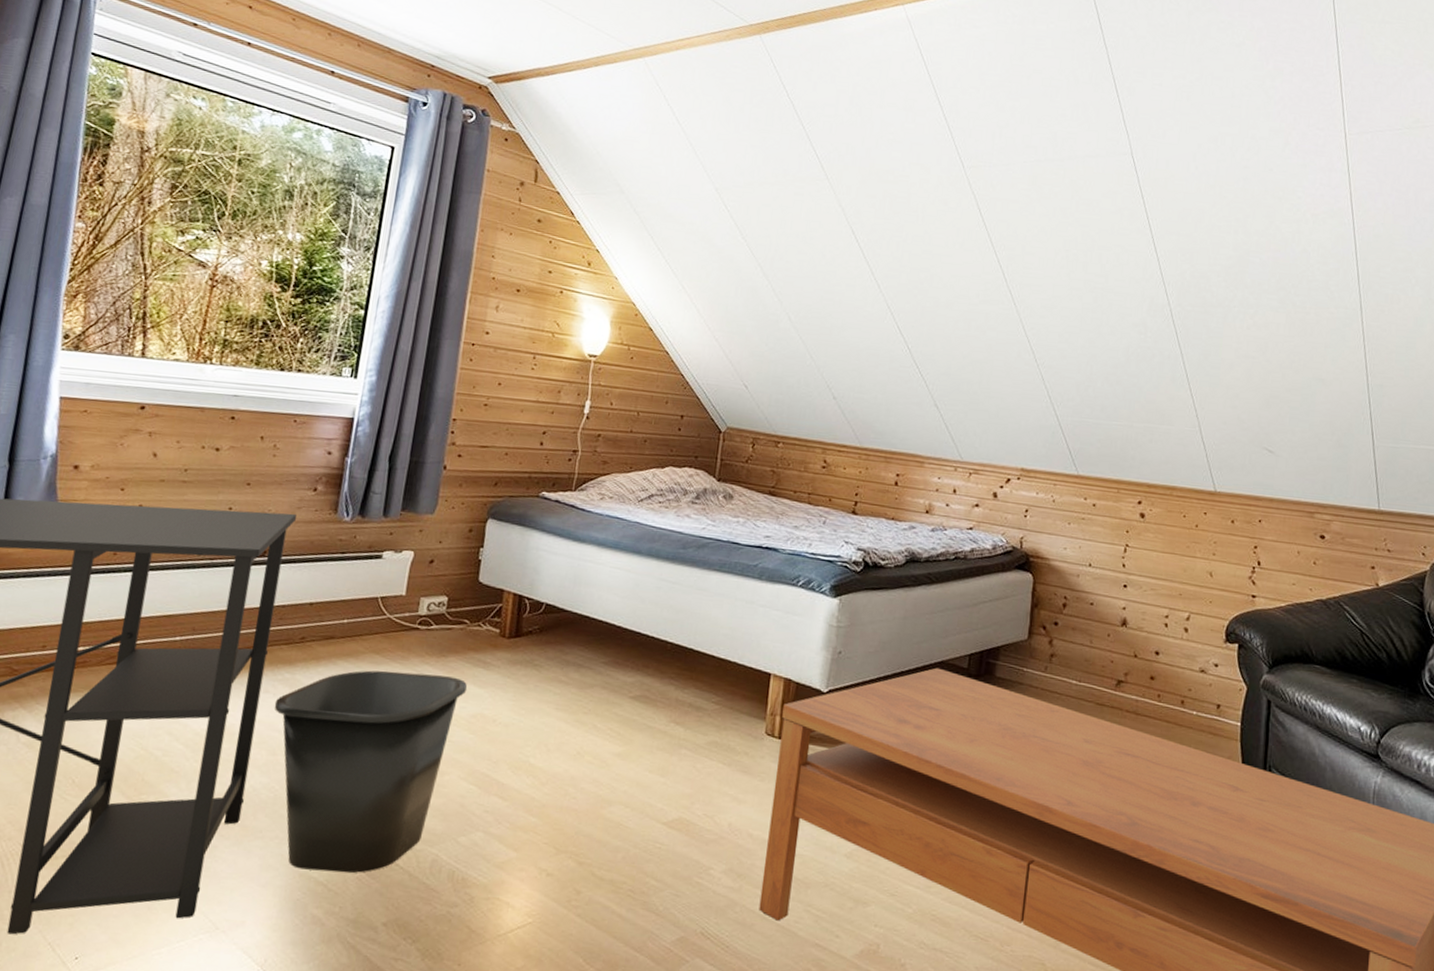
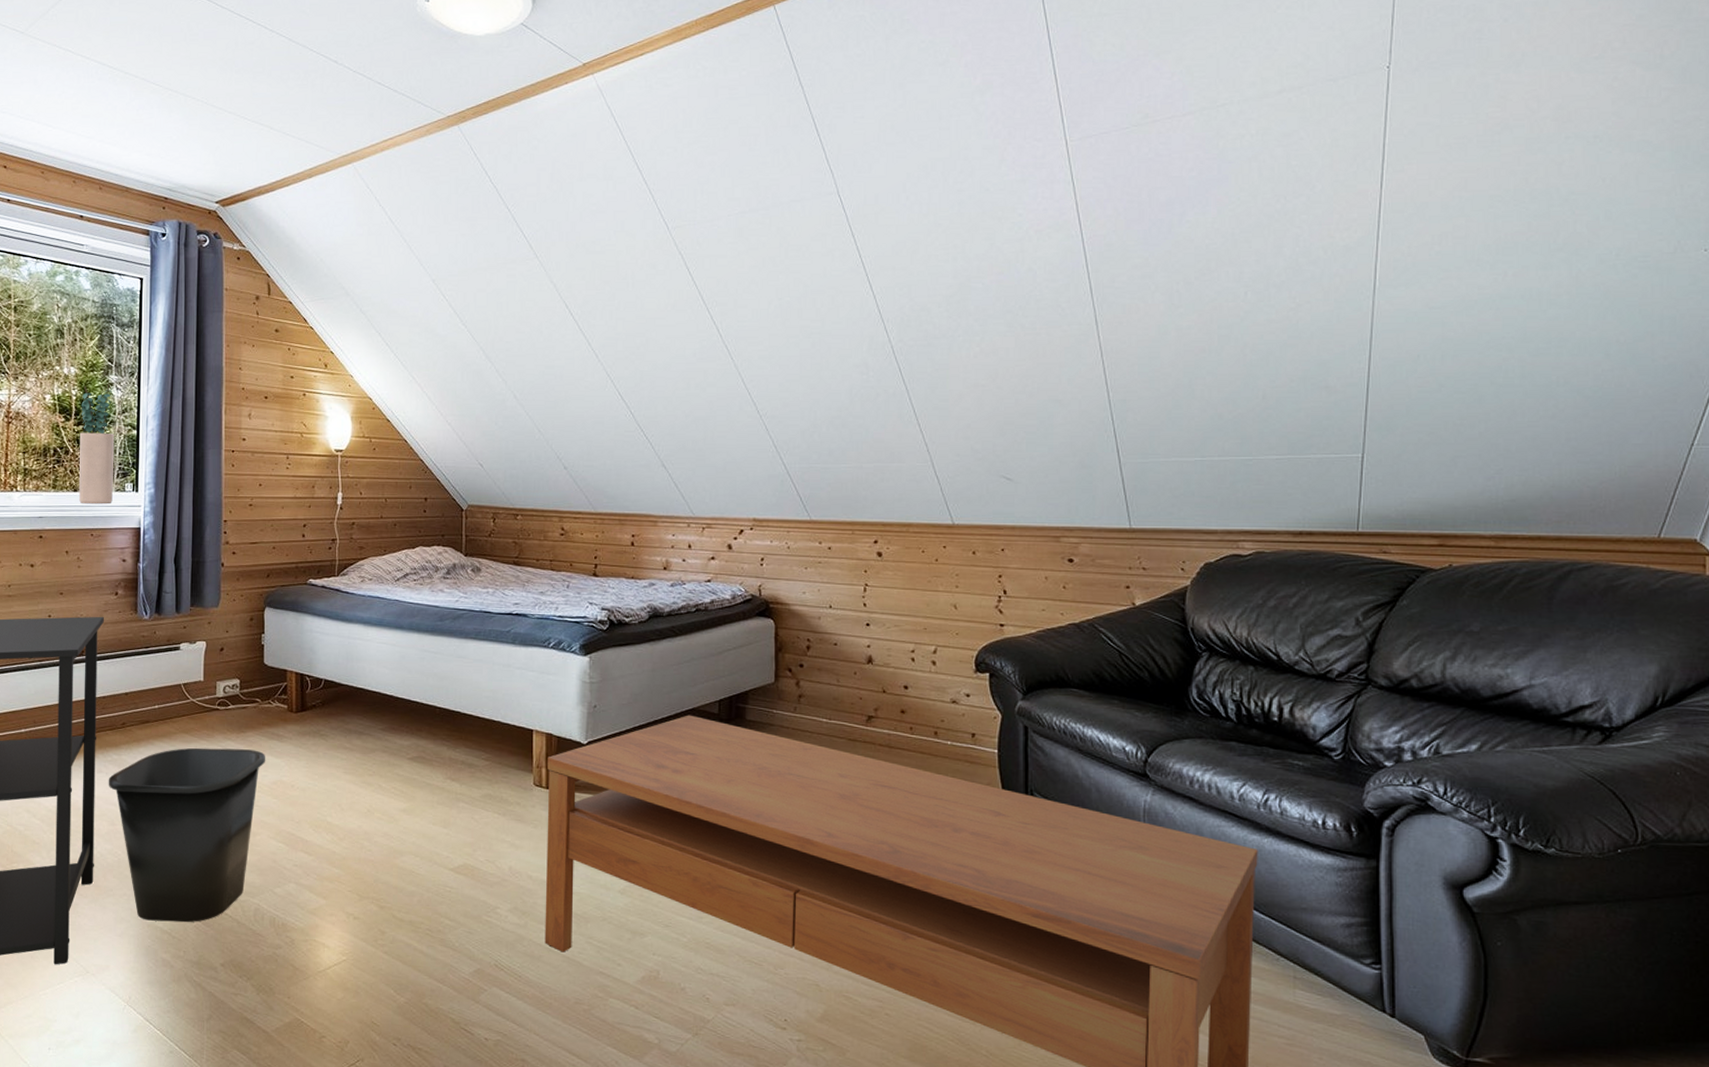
vase: none [285,256,342,389] -> present [79,384,115,505]

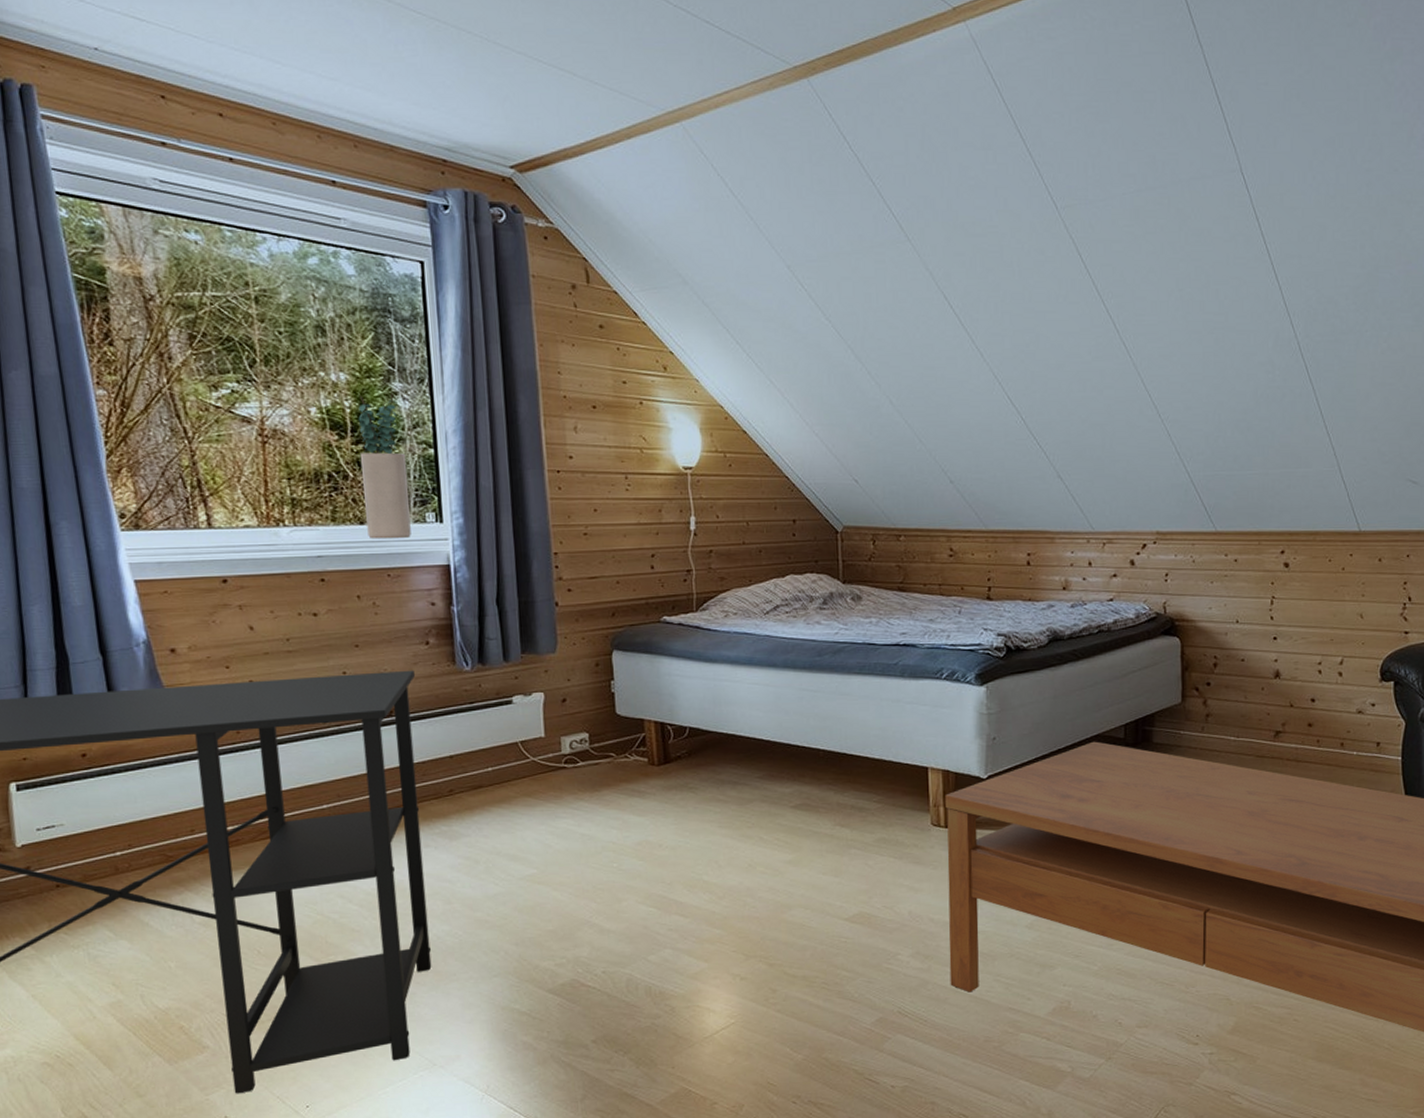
waste bin: present [108,747,266,923] -> none [438,809,627,1003]

